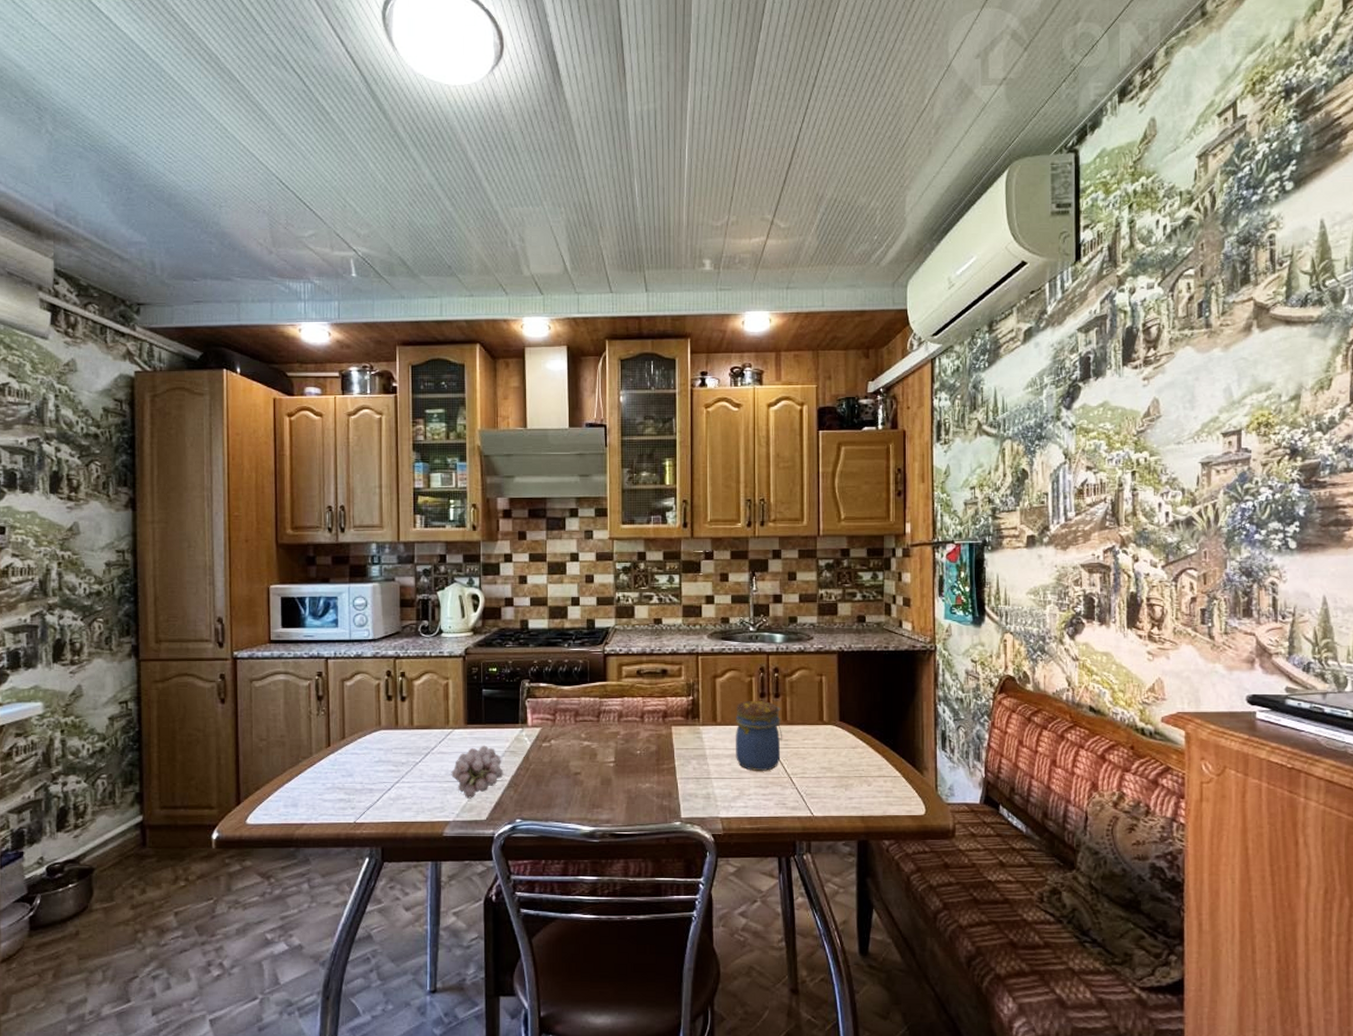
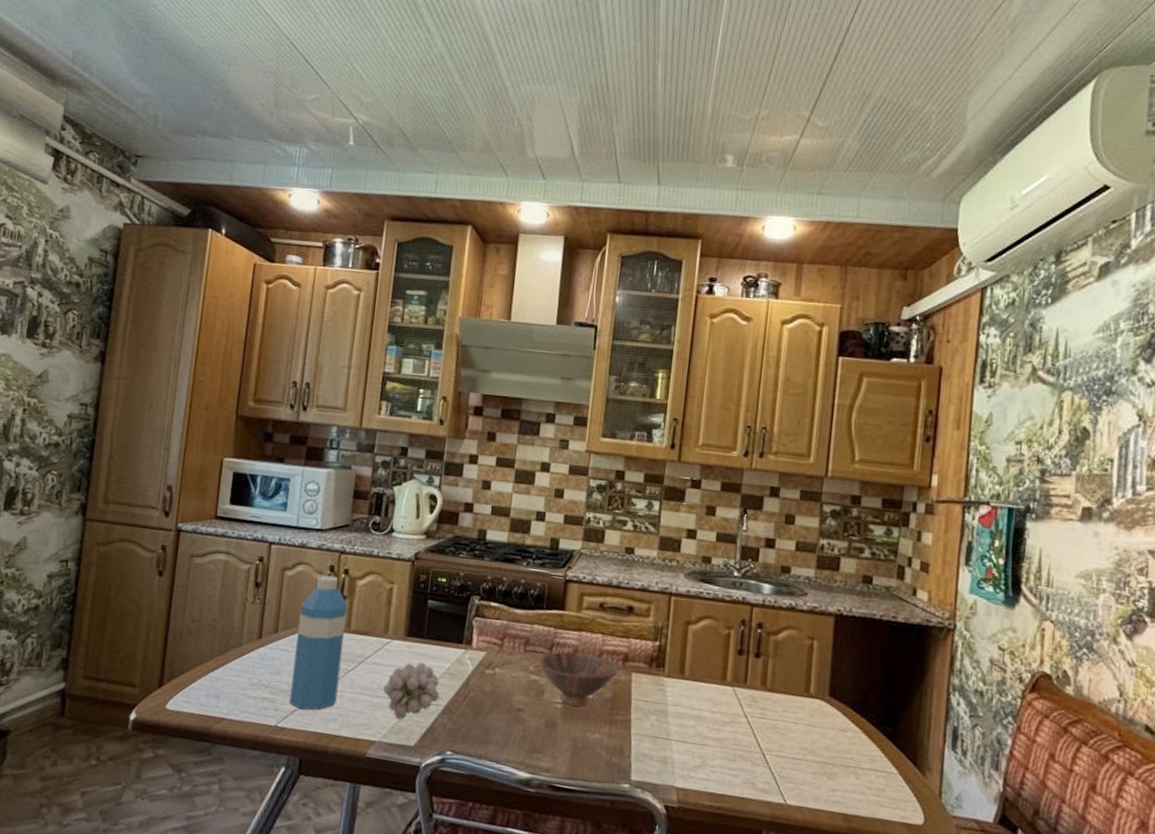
water bottle: none [363,680,409,804] -> present [289,575,348,710]
bowl: none [589,716,660,762] -> present [539,650,619,707]
jar: present [735,700,783,771] -> none [702,656,761,742]

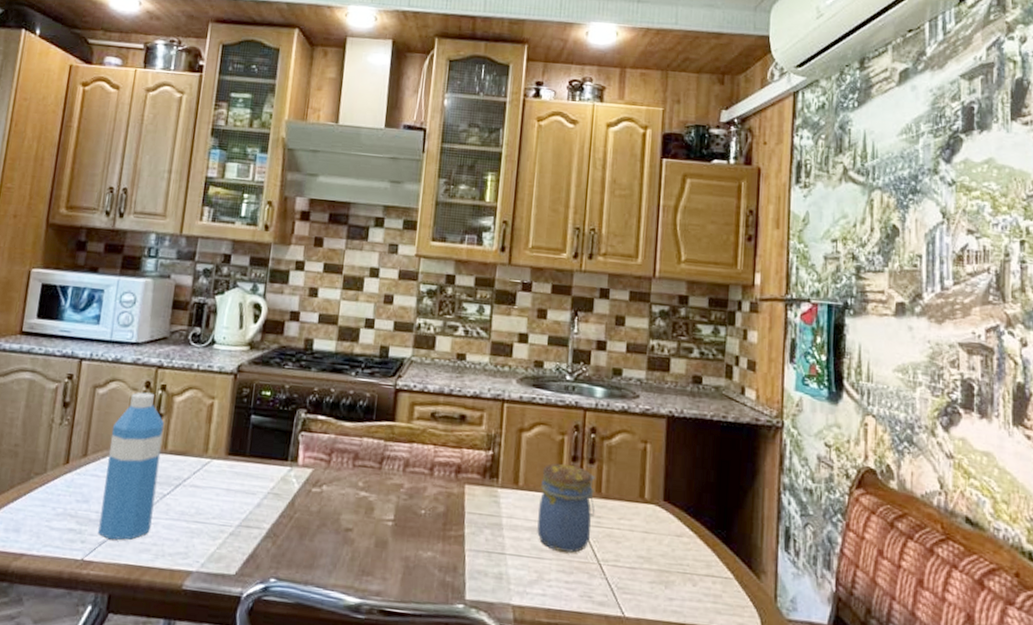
fruit: present [383,662,440,720] -> none [201,482,263,546]
bowl: present [539,650,619,707] -> none [368,464,452,523]
jar: none [702,656,761,742] -> present [537,463,595,553]

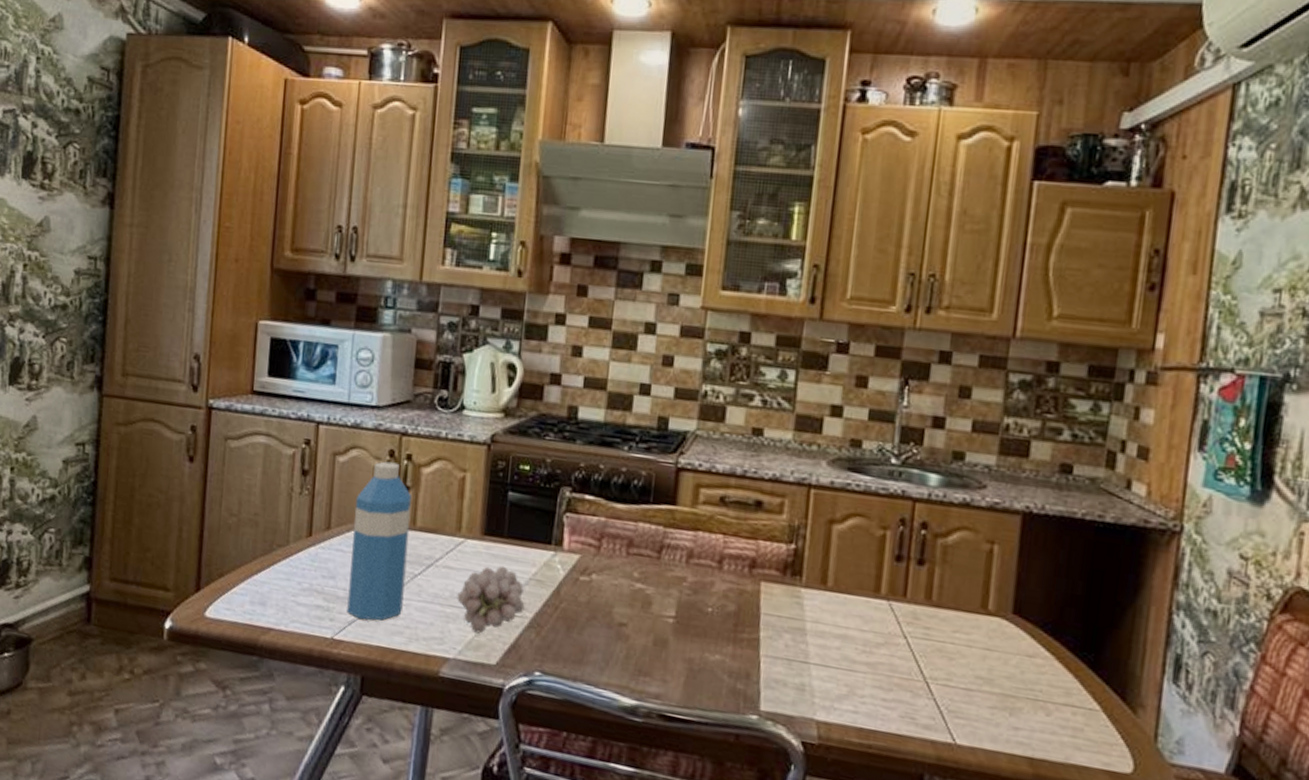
fruit: none [201,482,263,546] -> present [457,565,525,634]
jar: present [537,463,595,553] -> none [849,562,925,667]

